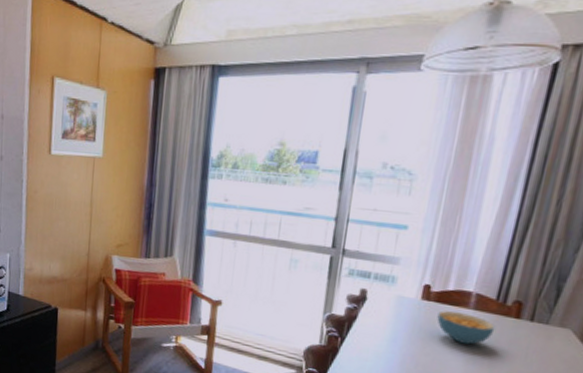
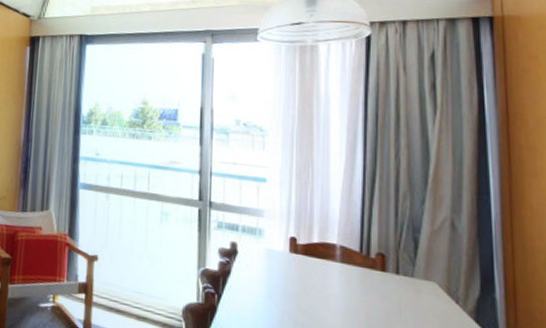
cereal bowl: present [437,310,496,345] -> none [307,264,365,300]

